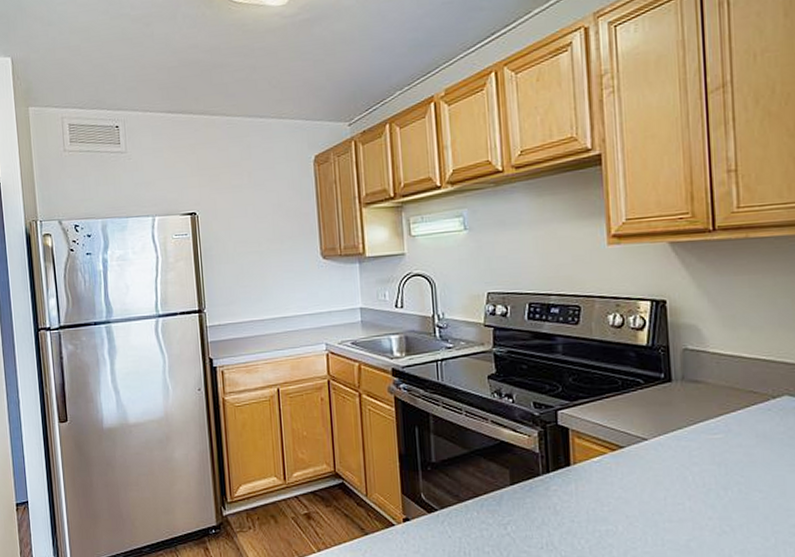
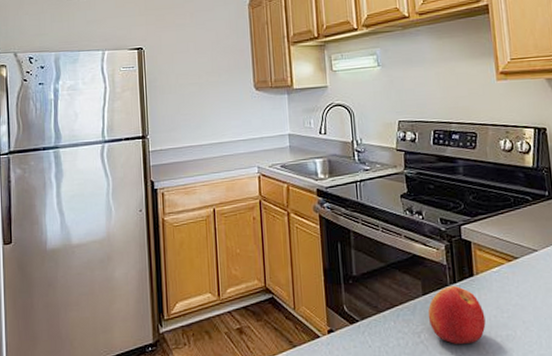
apple: none [516,476,583,537] -> present [428,286,486,344]

